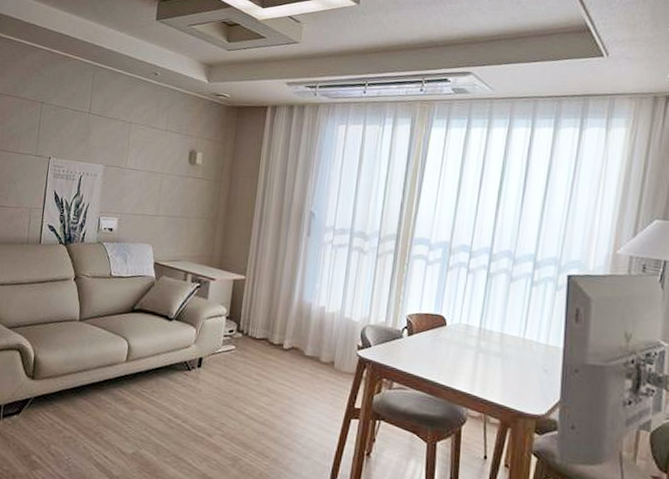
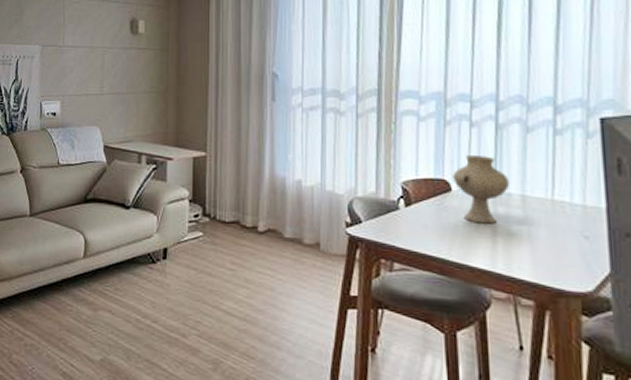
vase: none [448,297,493,355] -> present [453,155,510,224]

